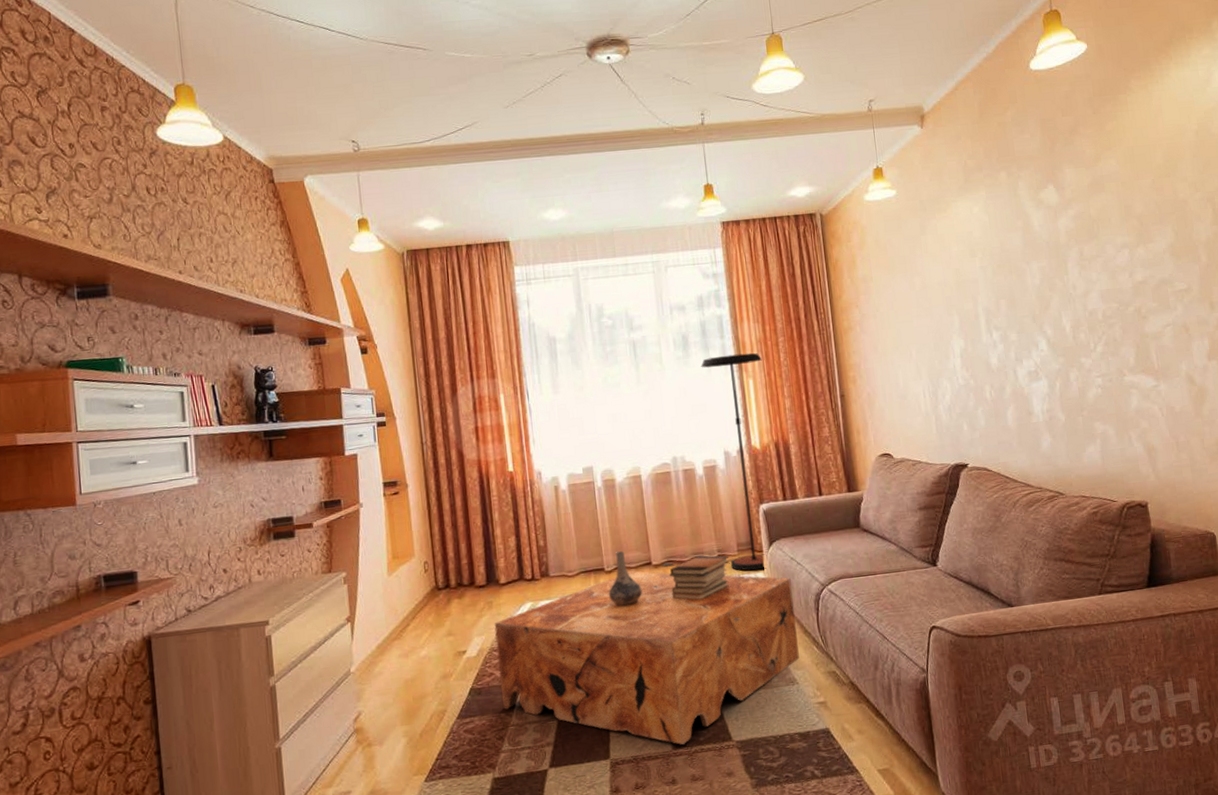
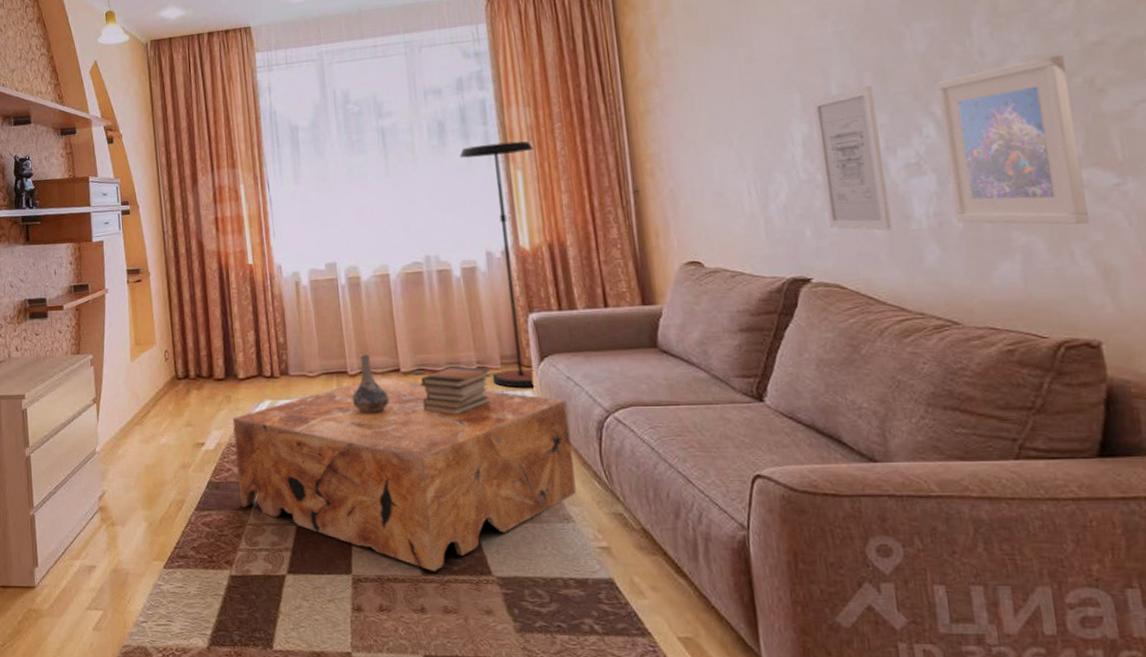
wall art: none [967,310,1021,424] -> present [813,86,892,231]
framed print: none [1047,290,1139,417] -> present [936,54,1089,225]

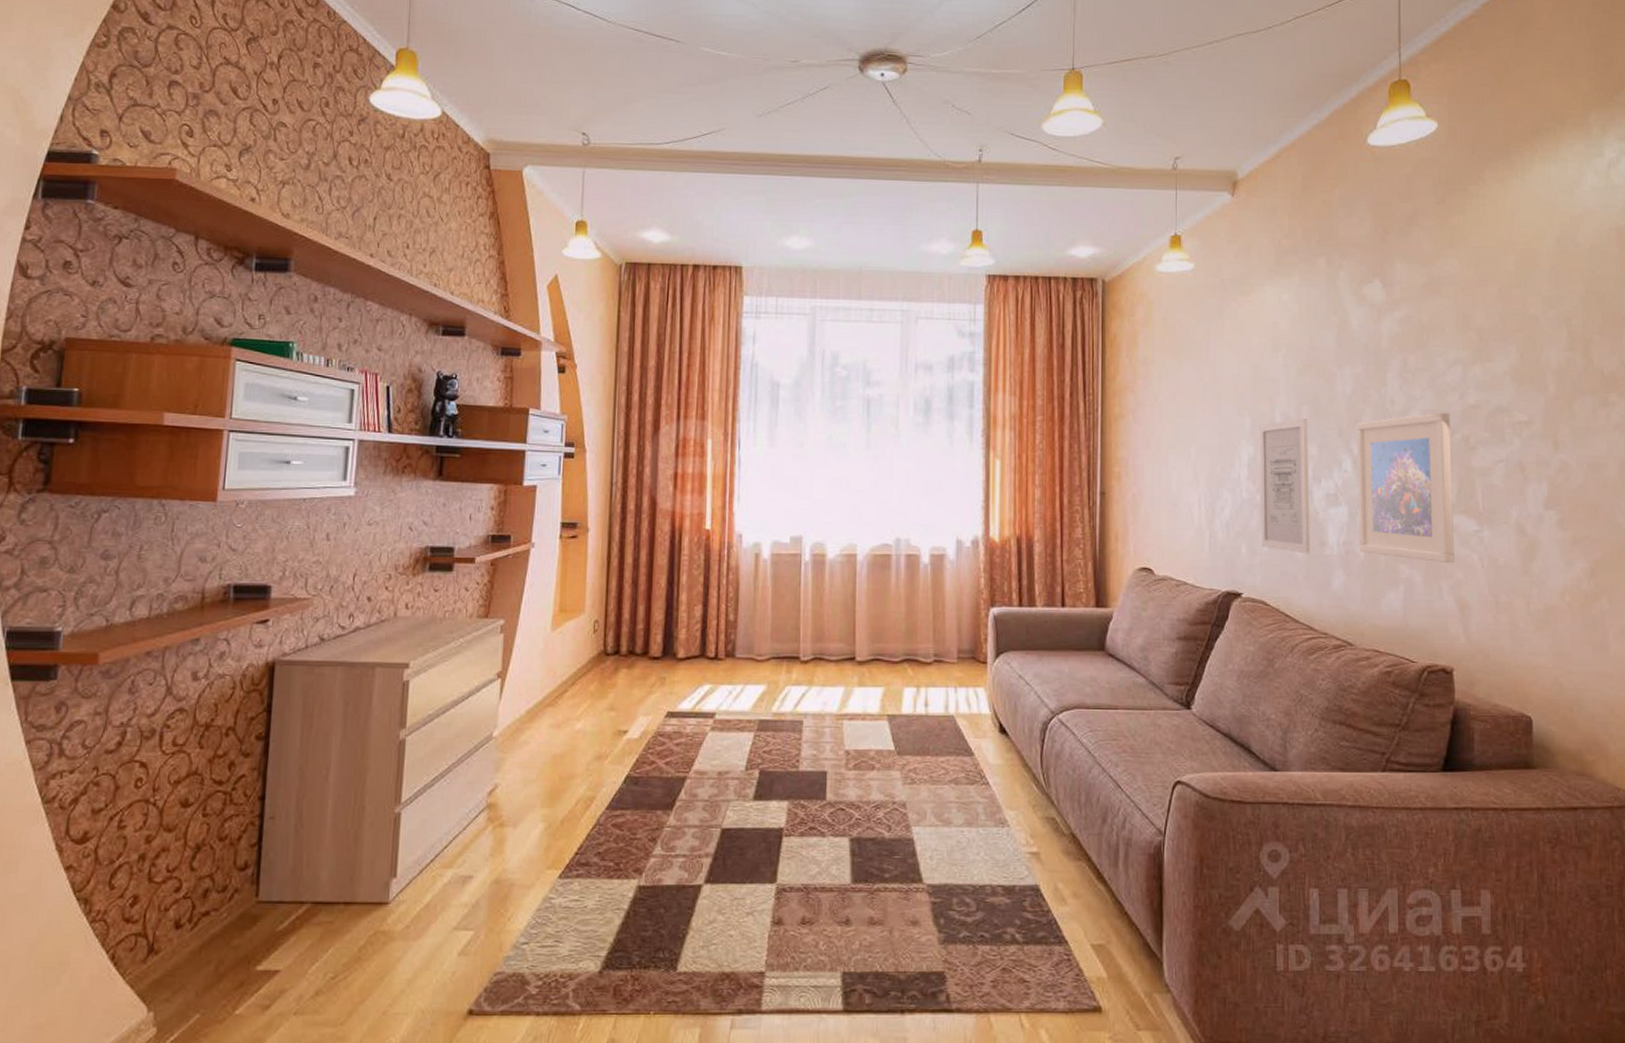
coffee table: present [232,377,576,571] -> none [660,665,1016,879]
decorative vase: present [352,354,389,414] -> none [800,640,840,705]
floor lamp: present [410,141,536,388] -> none [865,428,1014,684]
book stack: present [421,366,490,416] -> none [874,658,946,711]

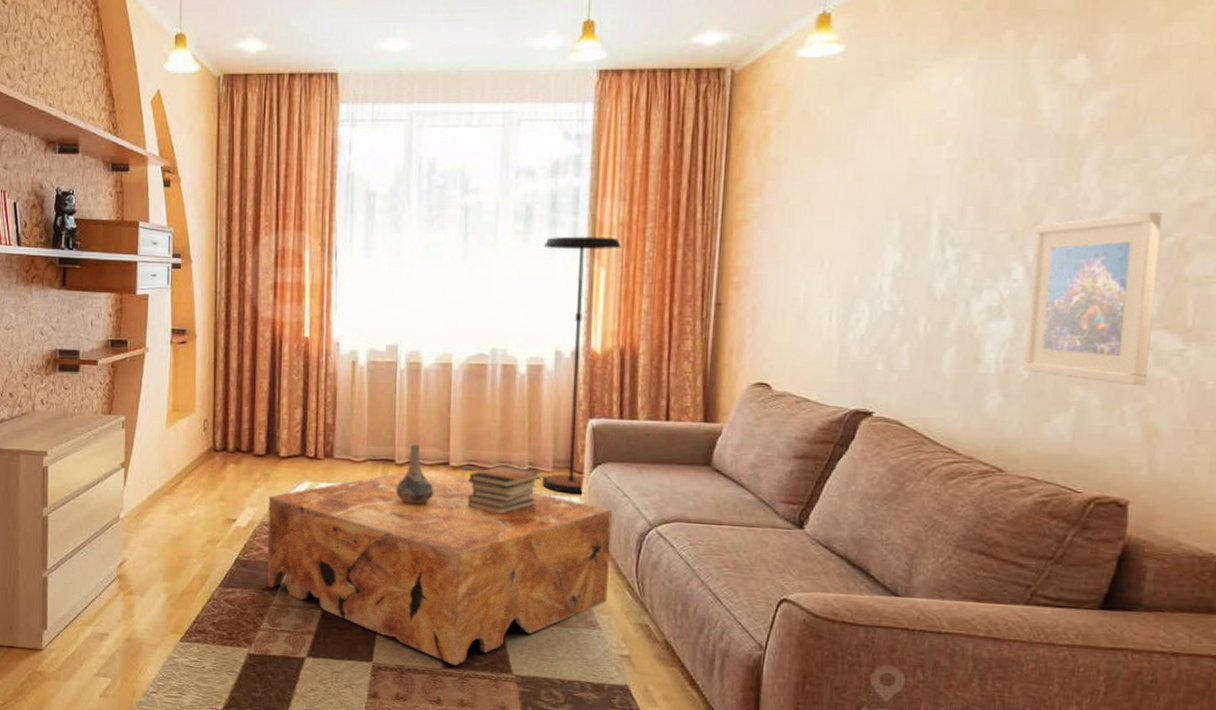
coffee table: none [660,665,1016,879] -> present [266,468,612,665]
decorative vase: none [800,640,840,705] -> present [395,444,434,506]
floor lamp: none [865,428,1014,684] -> present [459,236,621,494]
book stack: none [874,658,946,711] -> present [467,465,541,515]
wall art: present [1260,419,1310,554] -> none [900,221,973,372]

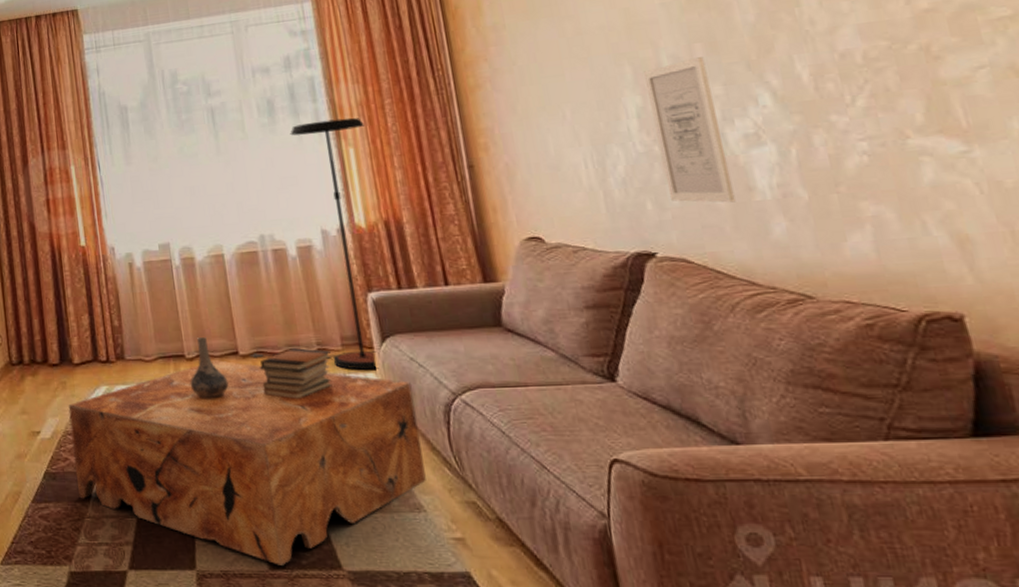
wall art: none [900,221,973,372] -> present [644,57,736,203]
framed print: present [1023,211,1162,387] -> none [769,22,938,194]

